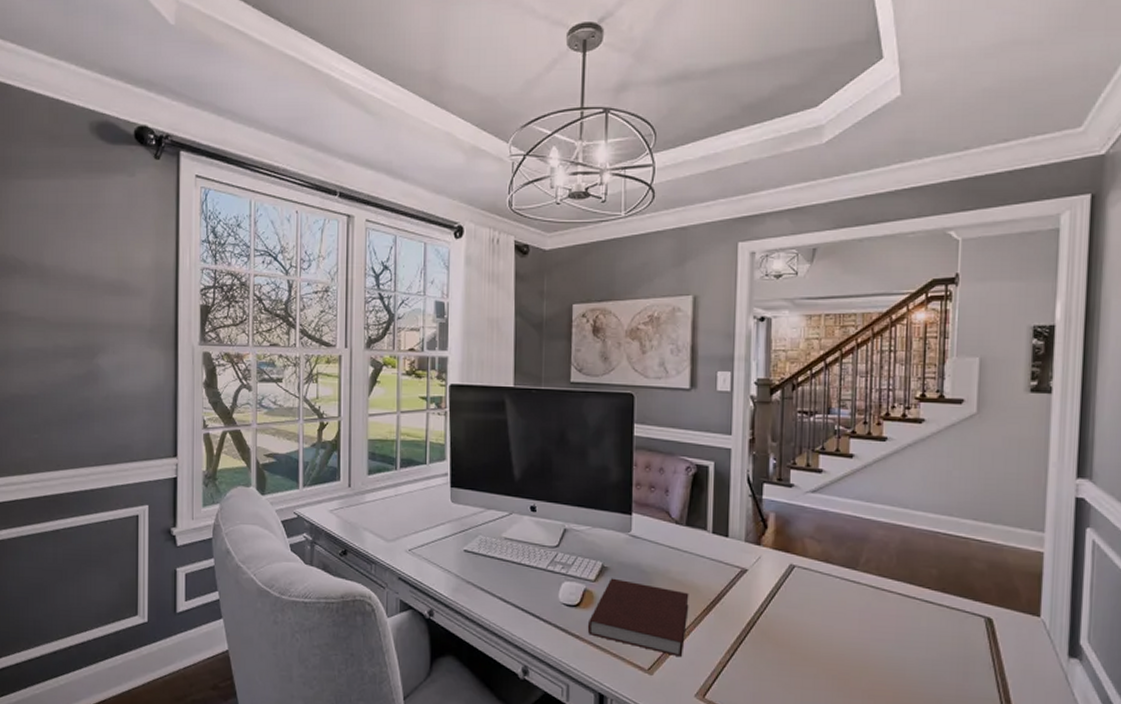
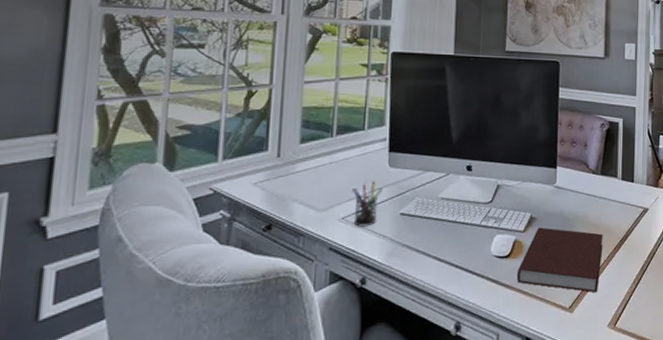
pen holder: none [417,516,446,561] -> present [352,181,383,227]

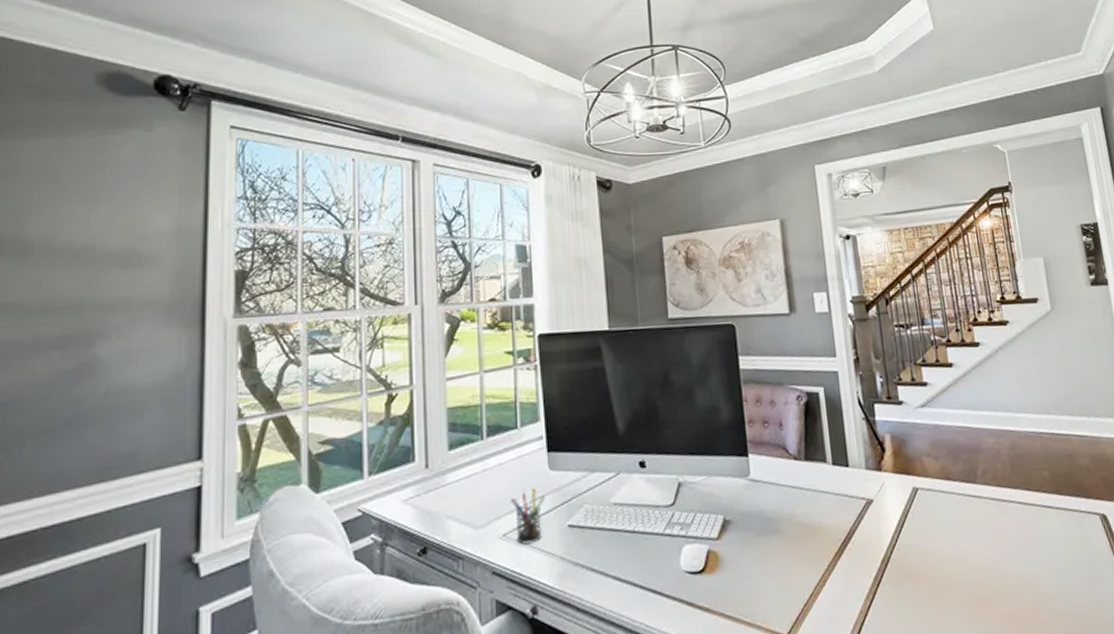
notebook: present [516,227,603,293] -> none [715,531,822,614]

